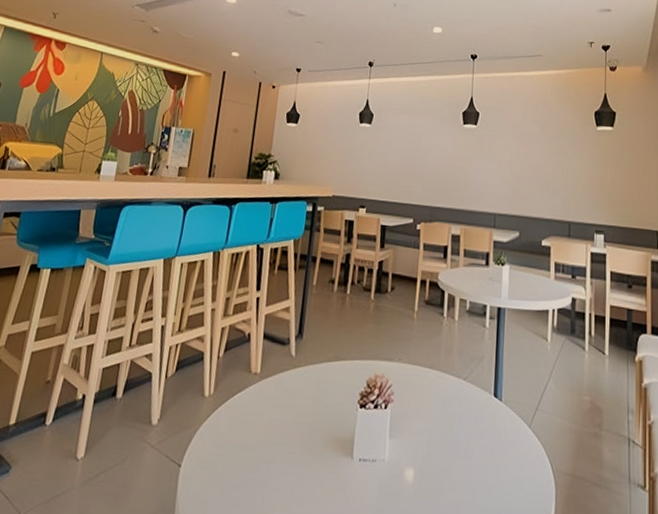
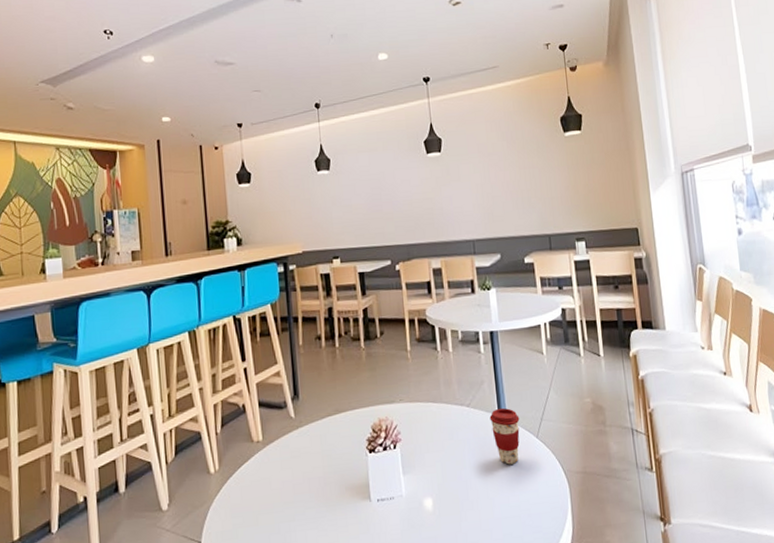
coffee cup: none [484,388,515,451] -> present [489,408,520,465]

